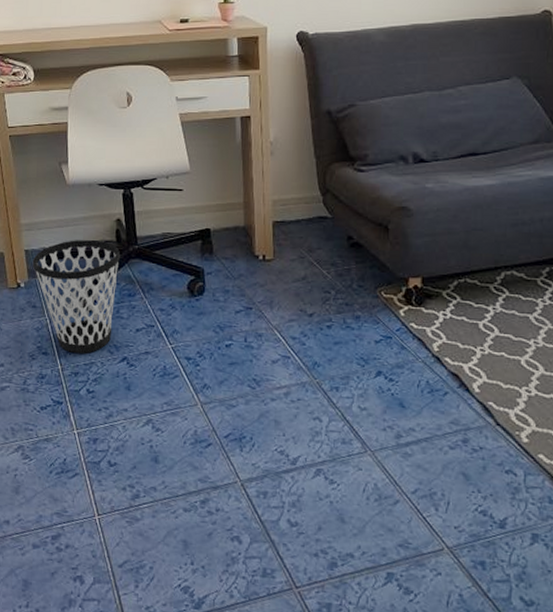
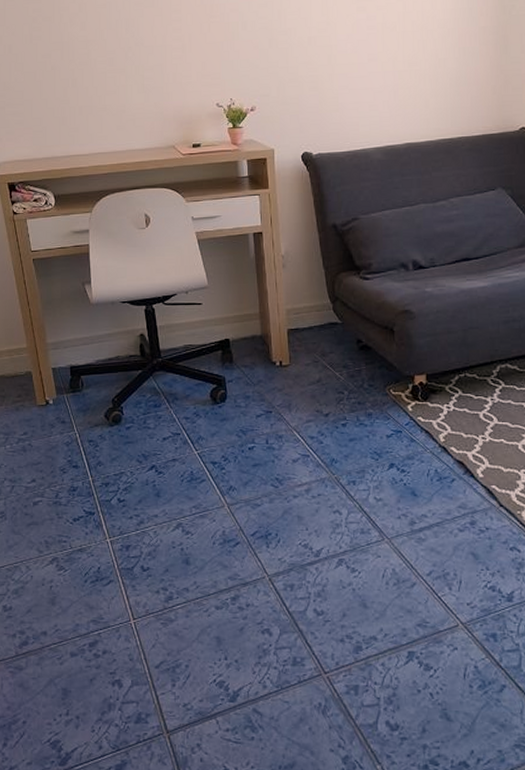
wastebasket: present [32,240,121,353] -> none [60,356,146,464]

